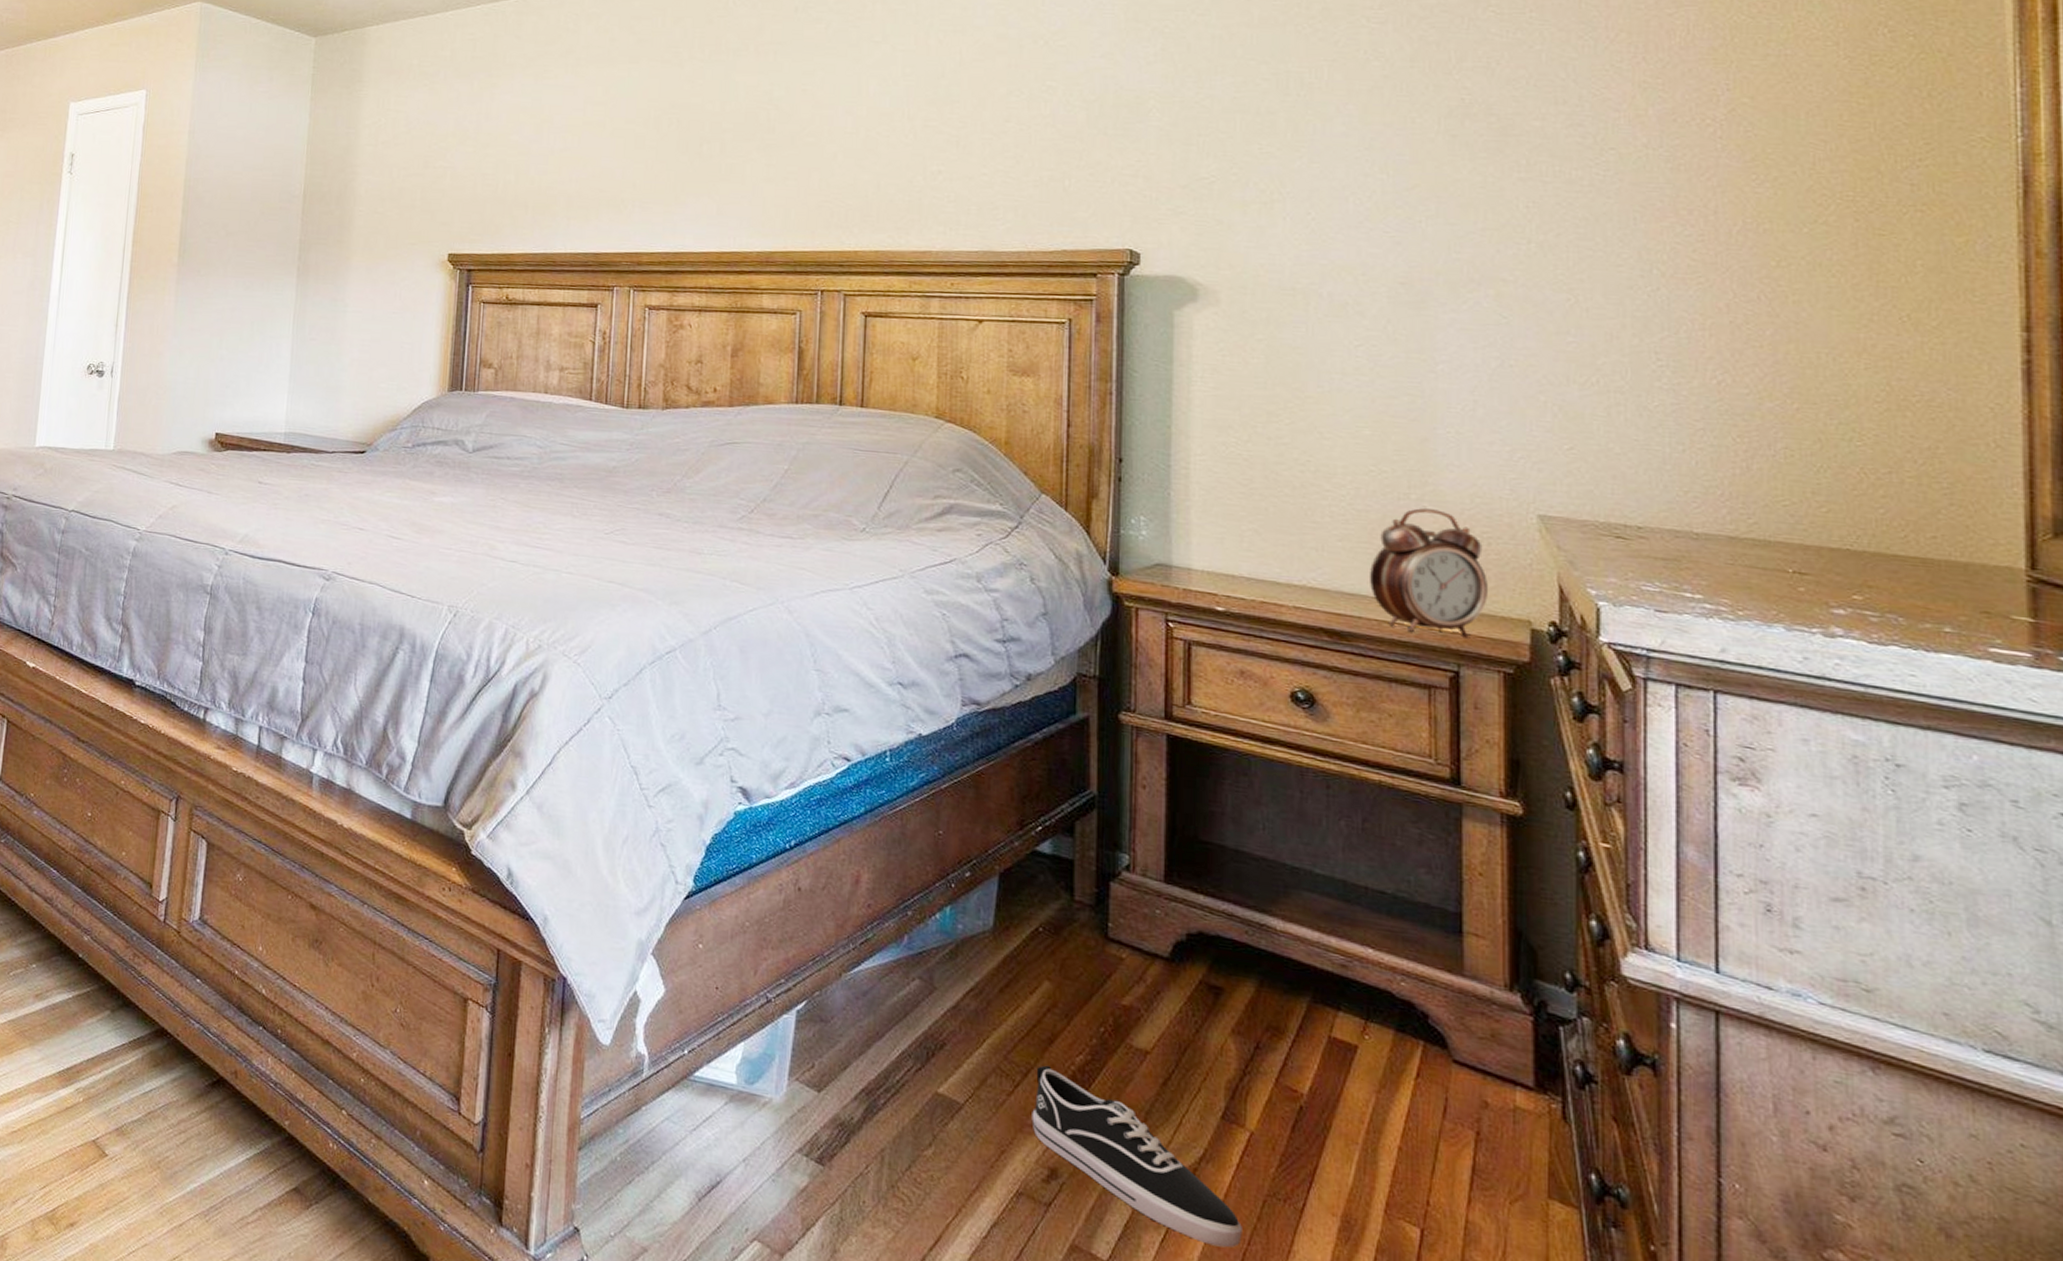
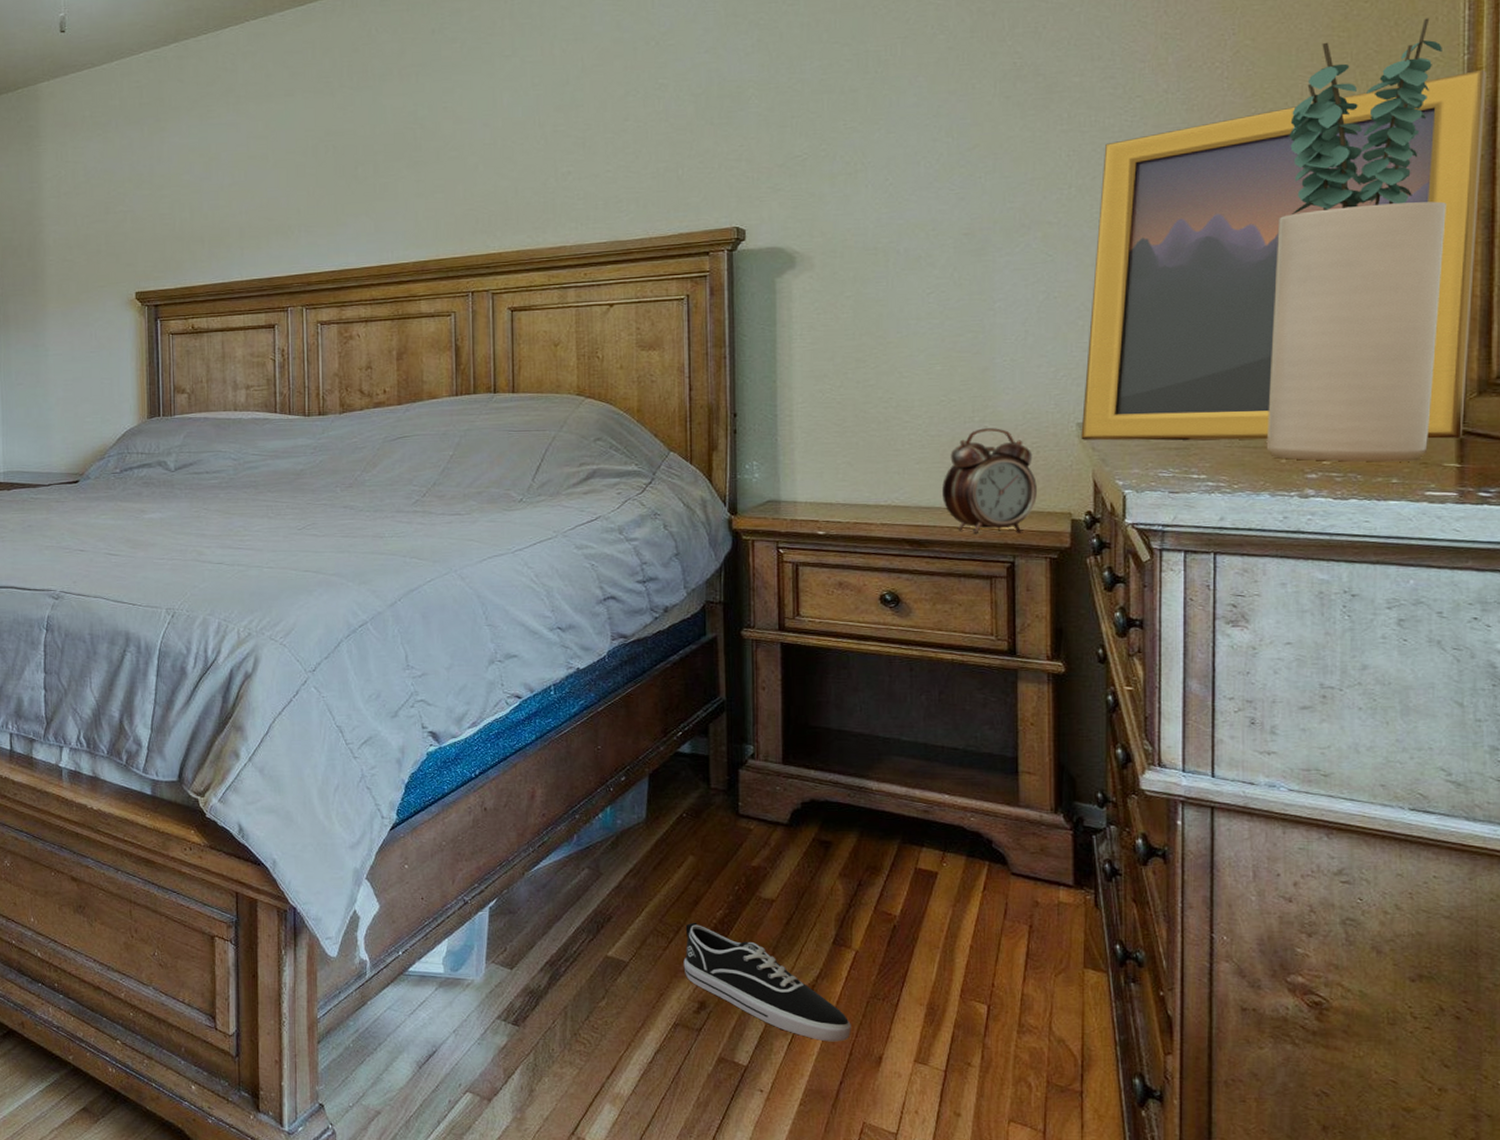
picture frame: none [1543,155,2047,587] -> present [1081,69,1486,441]
vase: none [1778,92,2002,609] -> present [1266,18,1446,462]

